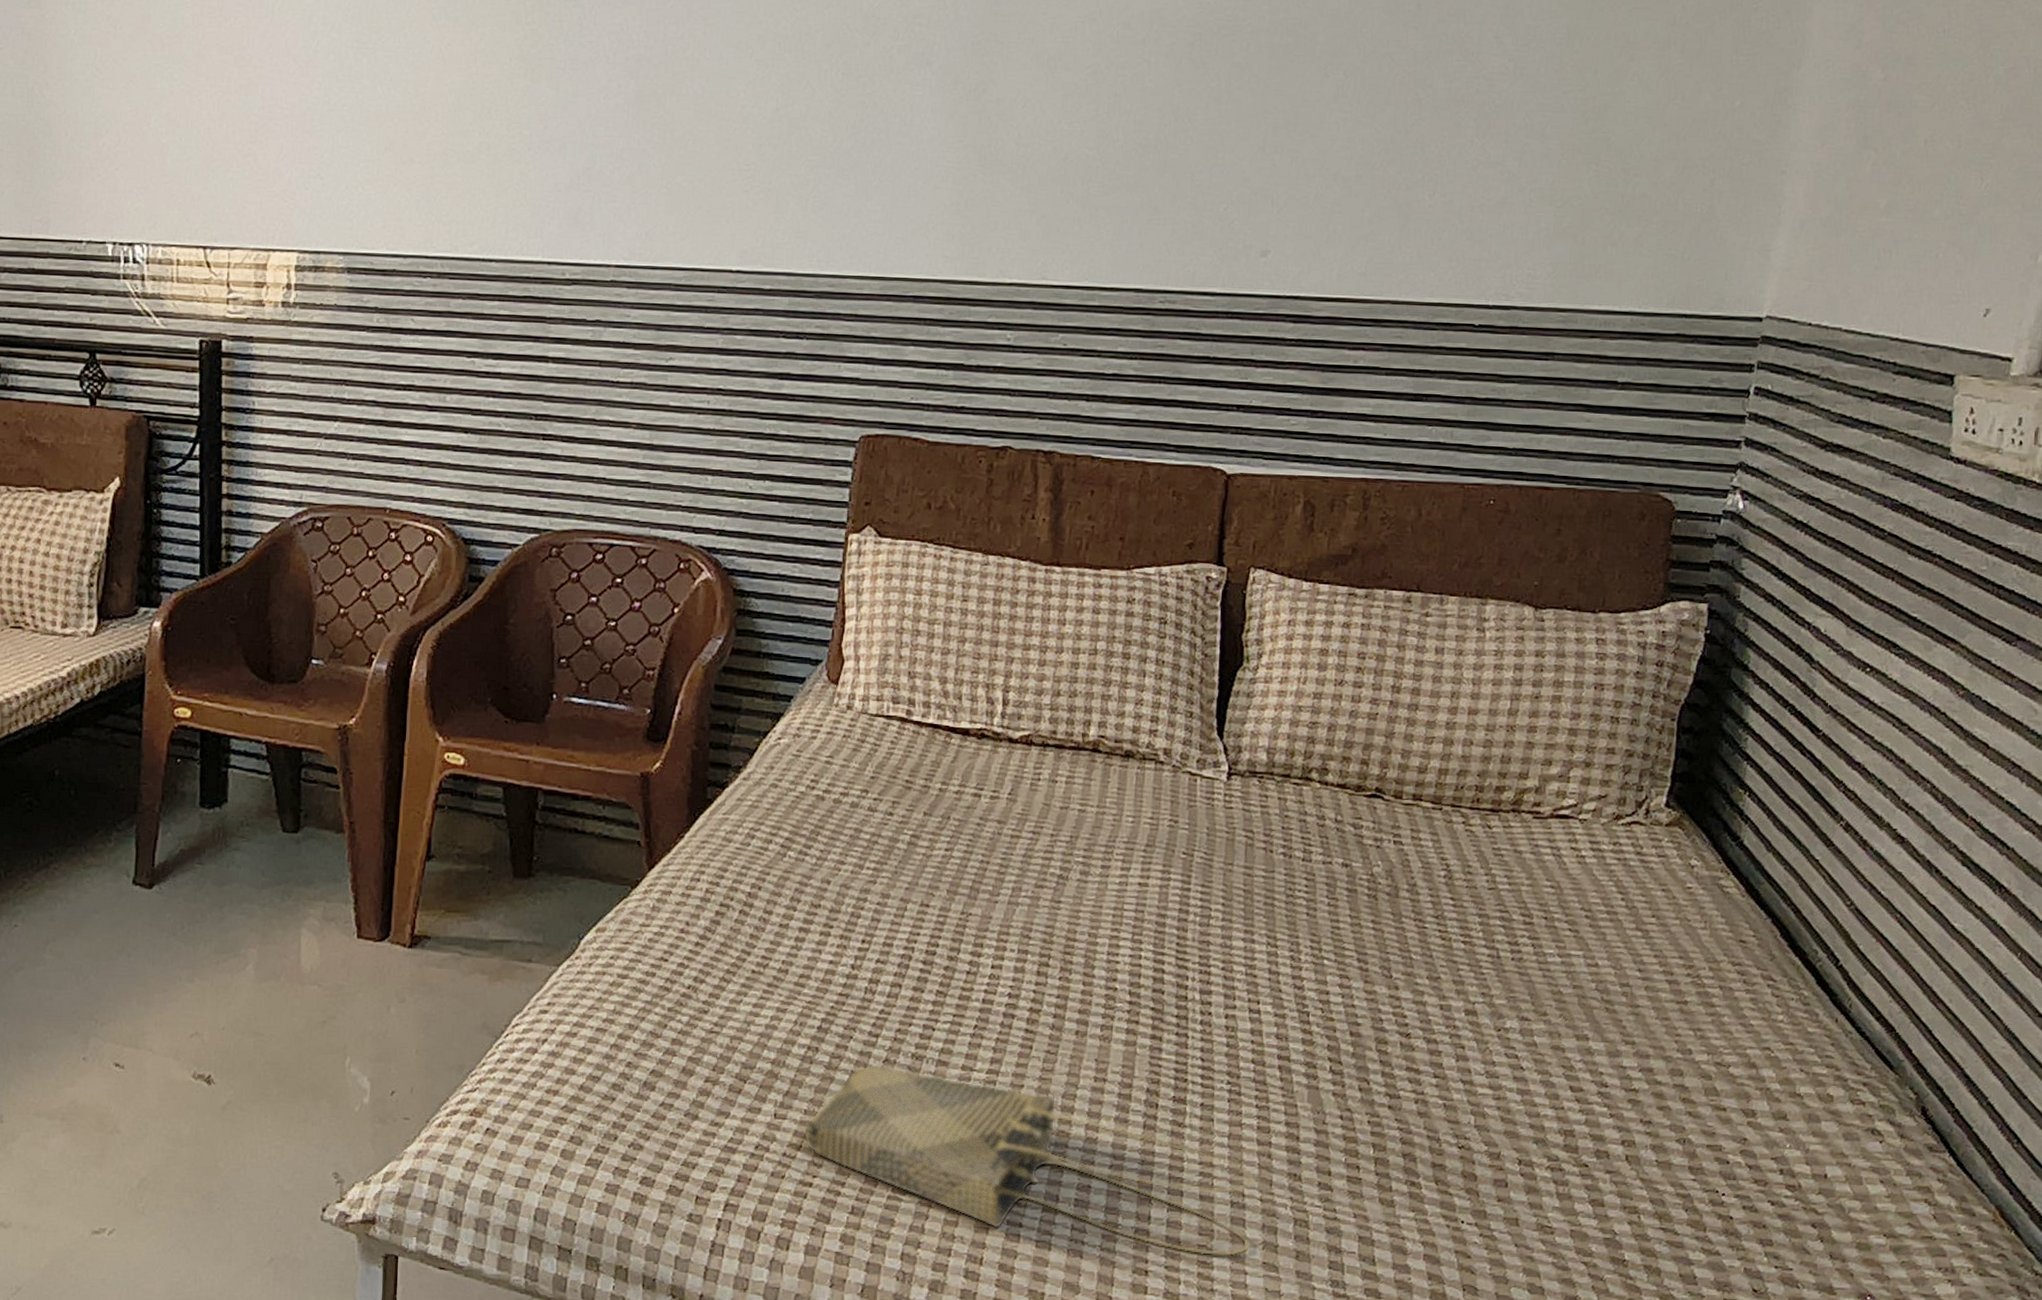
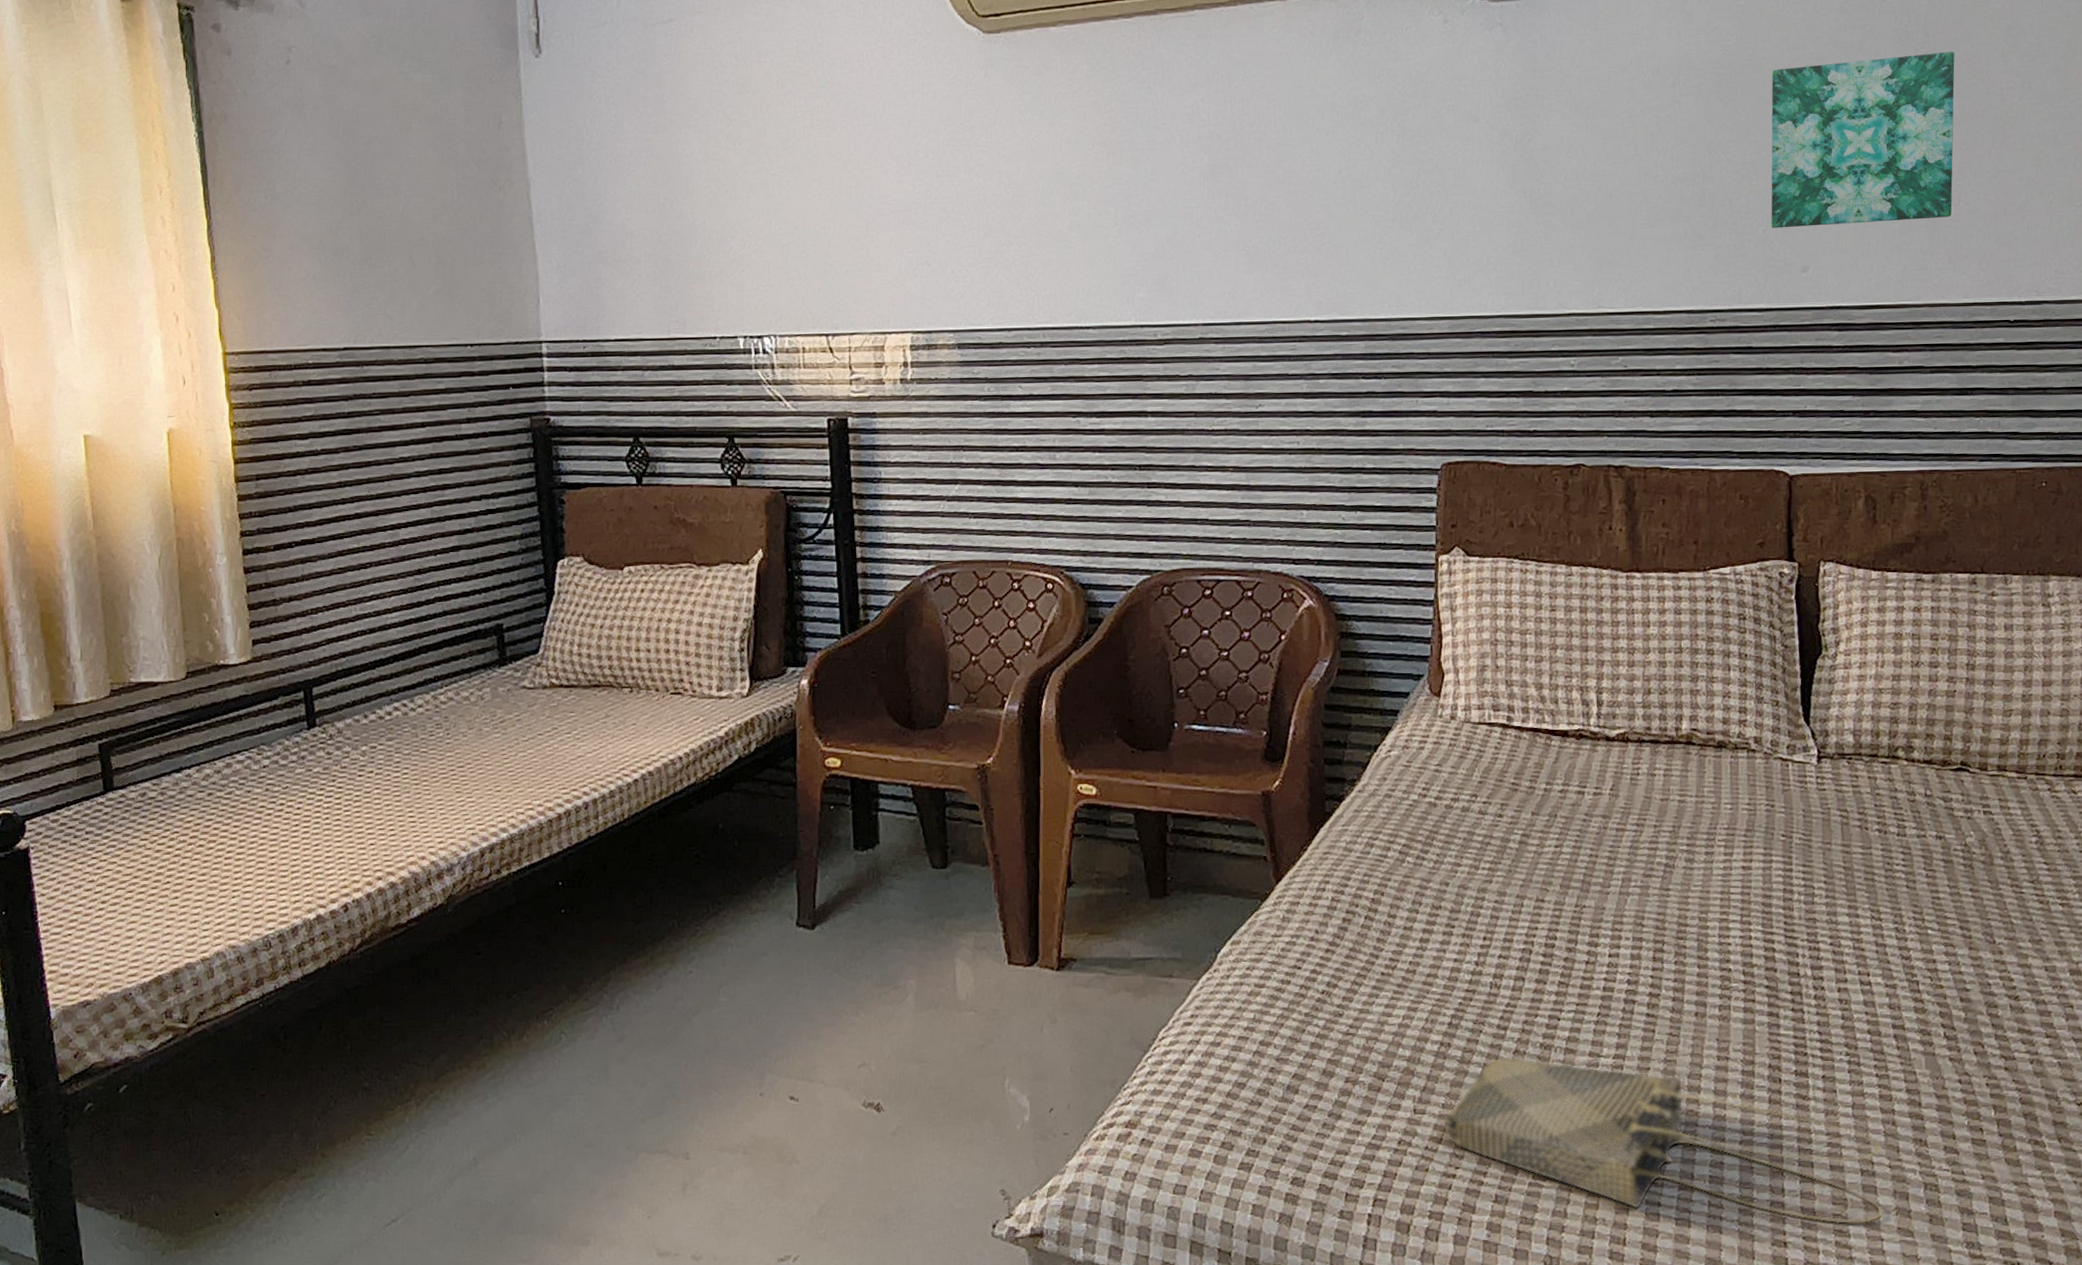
wall art: none [1233,28,1446,209] -> present [1771,51,1955,228]

